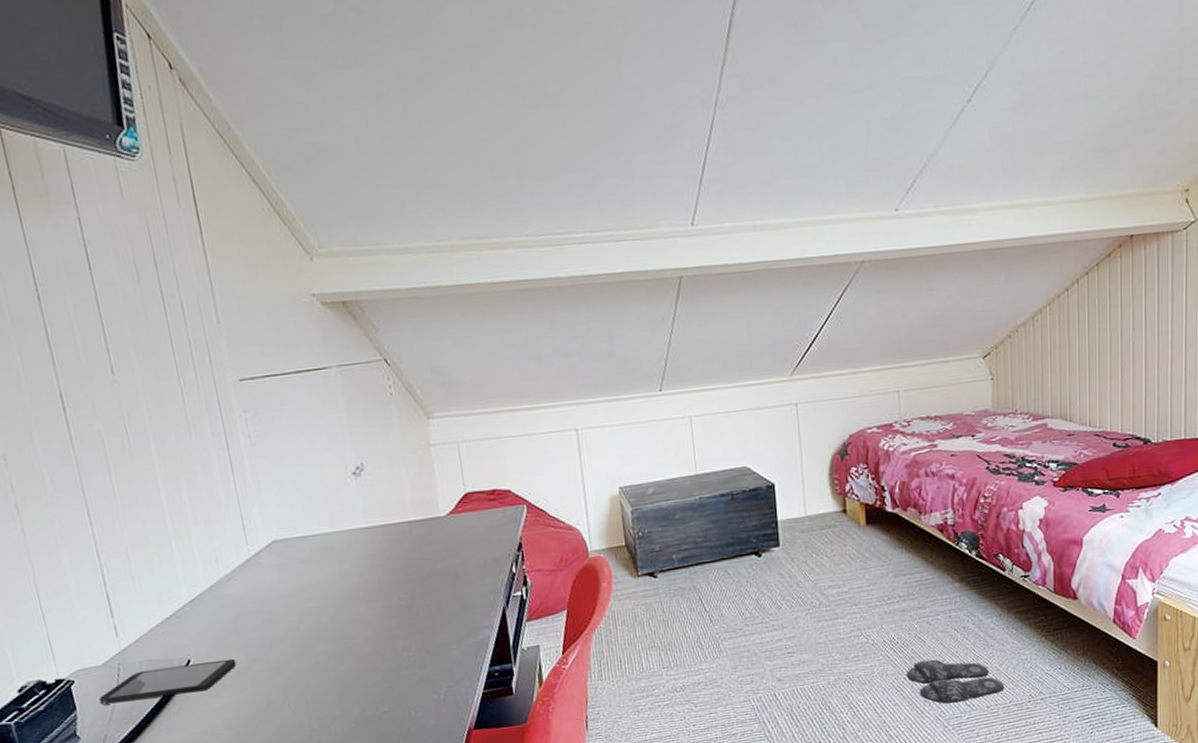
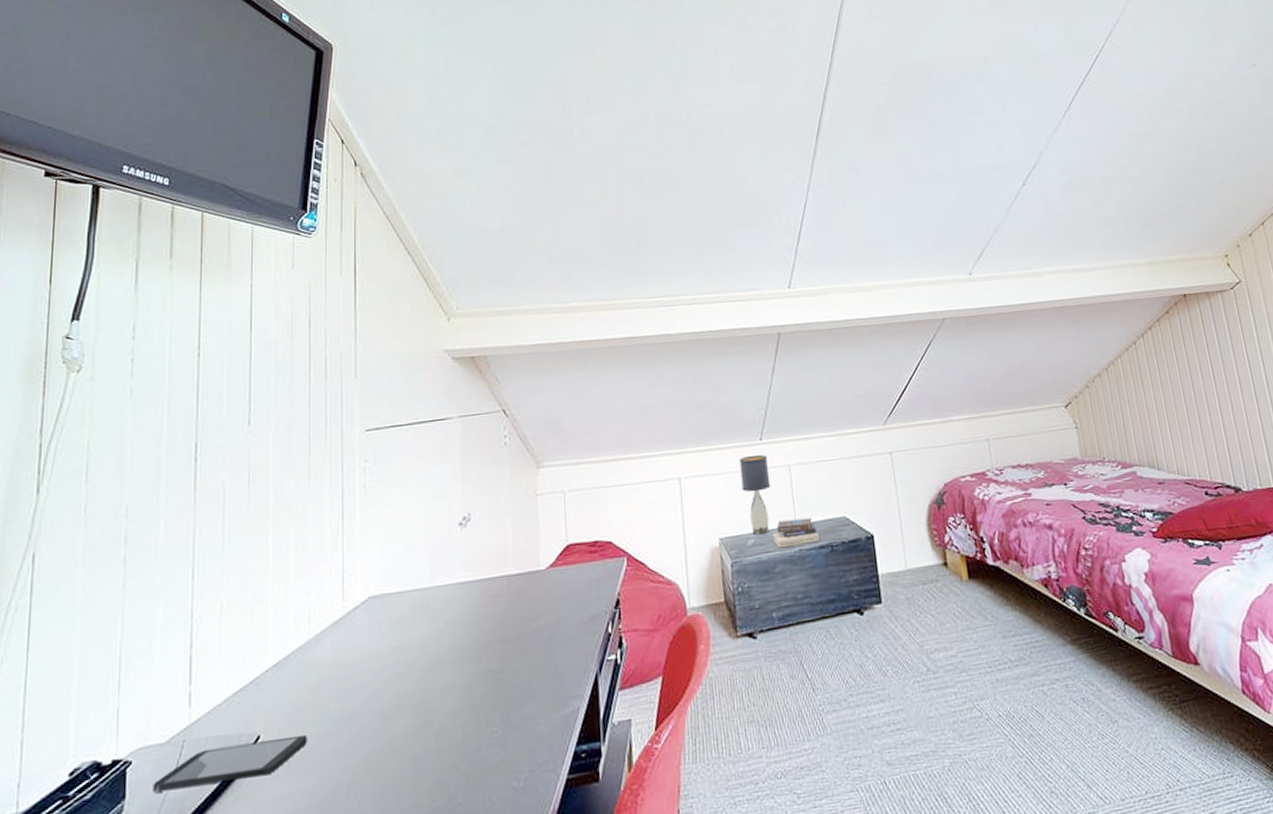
table lamp: none [638,405,671,484] -> present [739,454,771,535]
books: none [673,467,721,497] -> present [773,517,820,549]
slippers: present [907,659,1005,704] -> none [1027,738,1138,795]

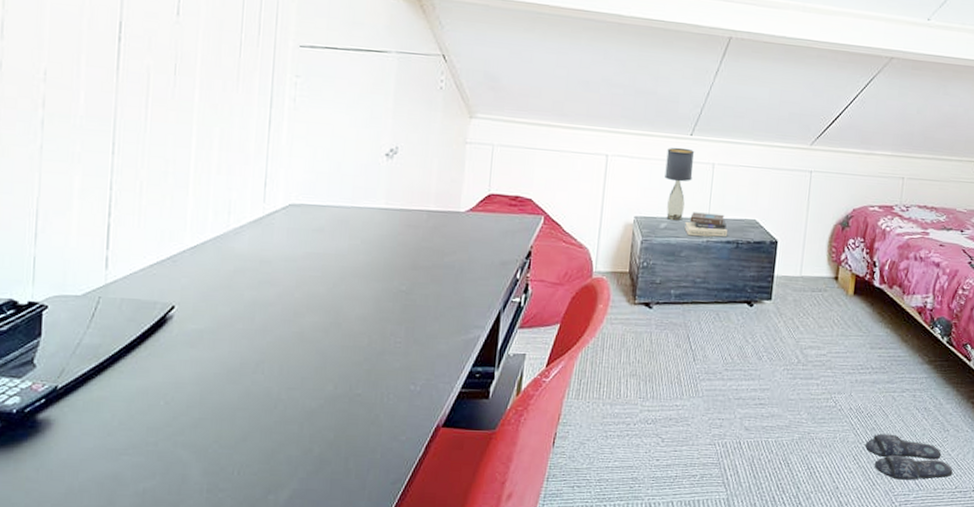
phone: present [153,734,308,793] -> none [68,308,221,341]
slippers: none [1027,738,1138,795] -> present [866,433,953,480]

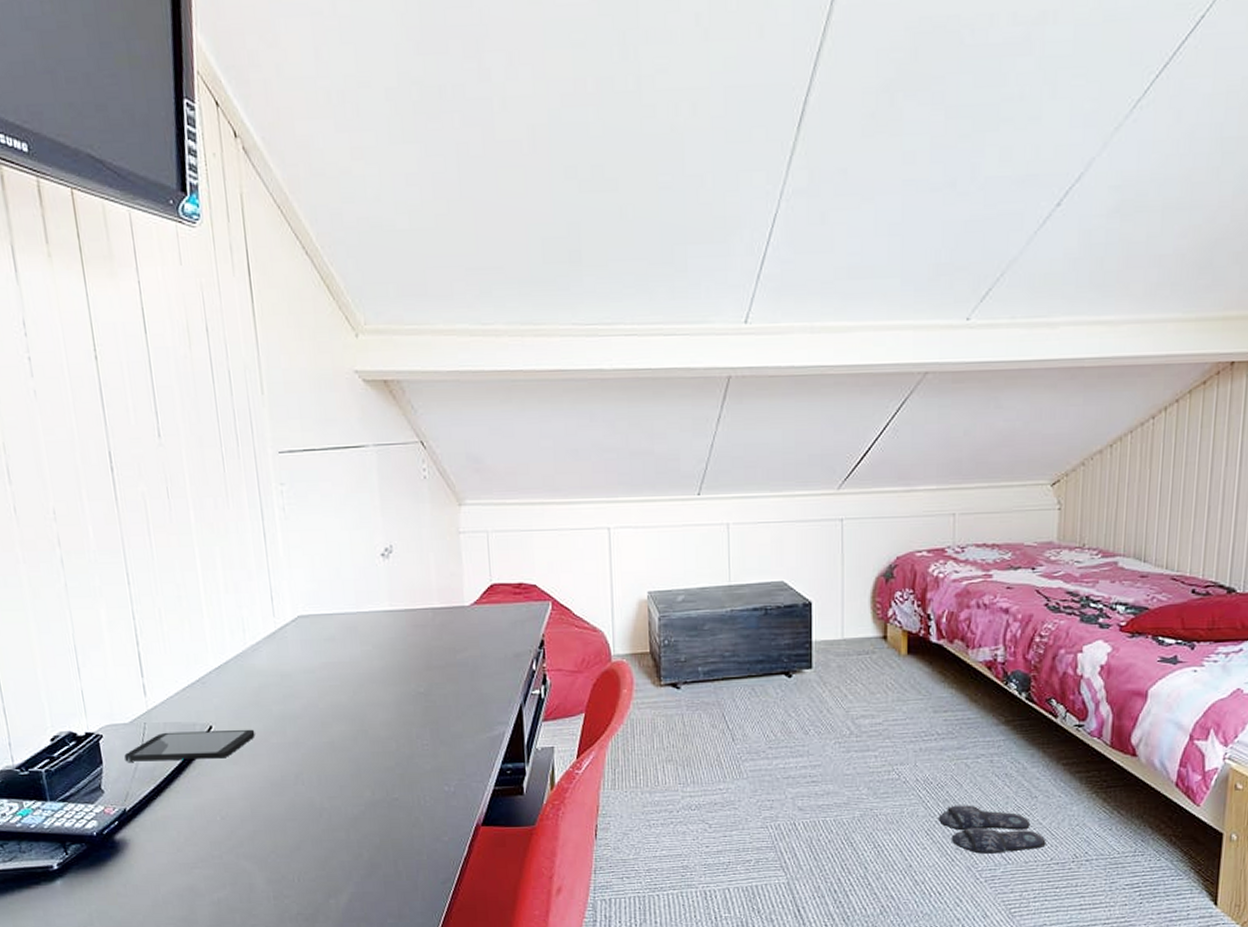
phone: none [68,308,221,341] -> present [124,729,255,762]
table lamp: present [665,147,695,220] -> none [674,510,706,591]
books: present [684,212,728,238] -> none [704,579,754,607]

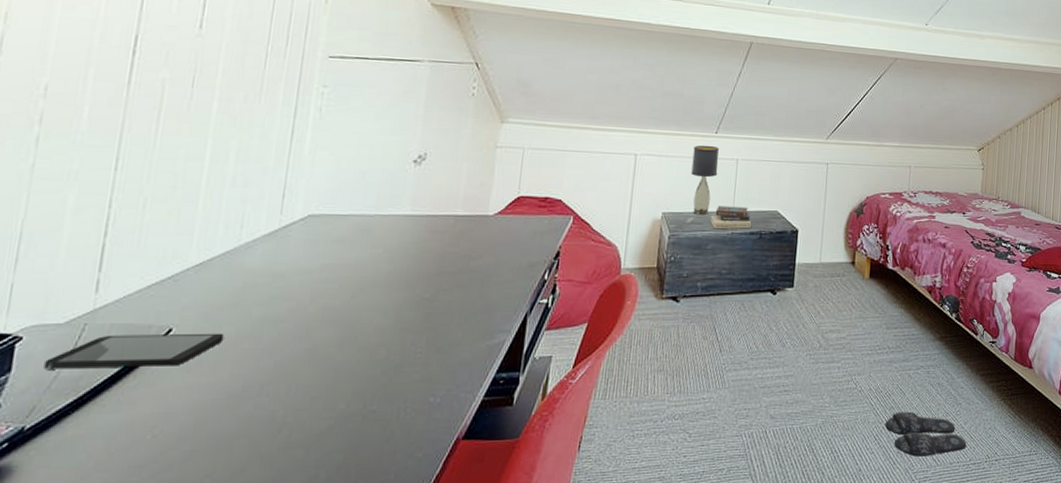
table lamp: none [674,510,706,591] -> present [691,145,720,214]
books: none [704,579,754,607] -> present [710,206,752,230]

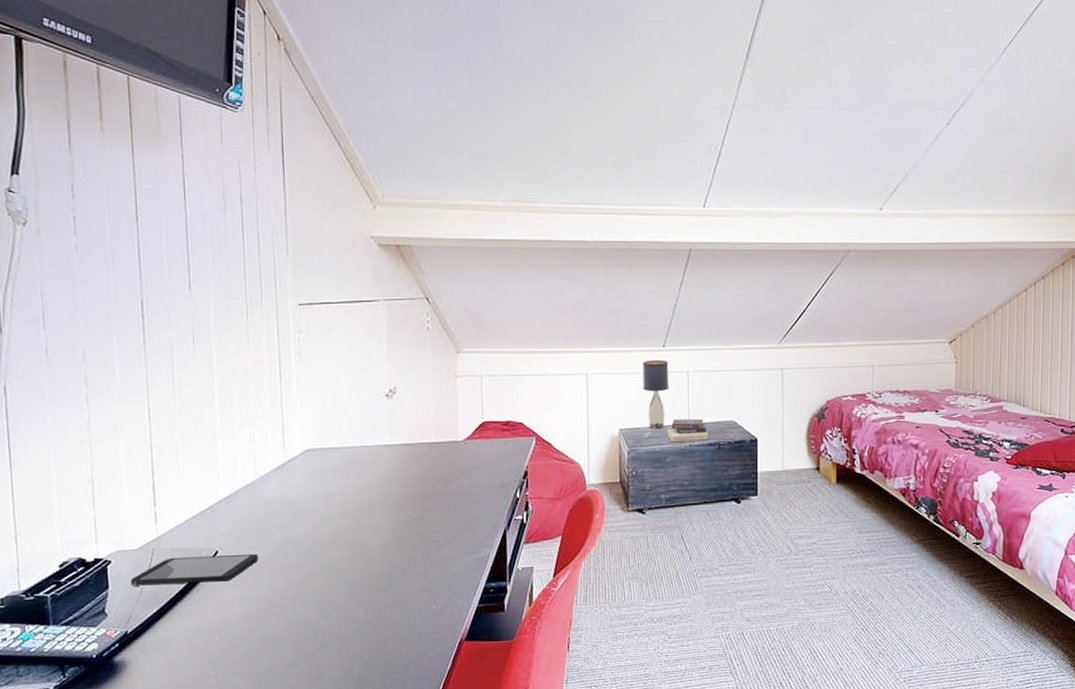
slippers: present [885,411,967,457] -> none [865,613,954,657]

